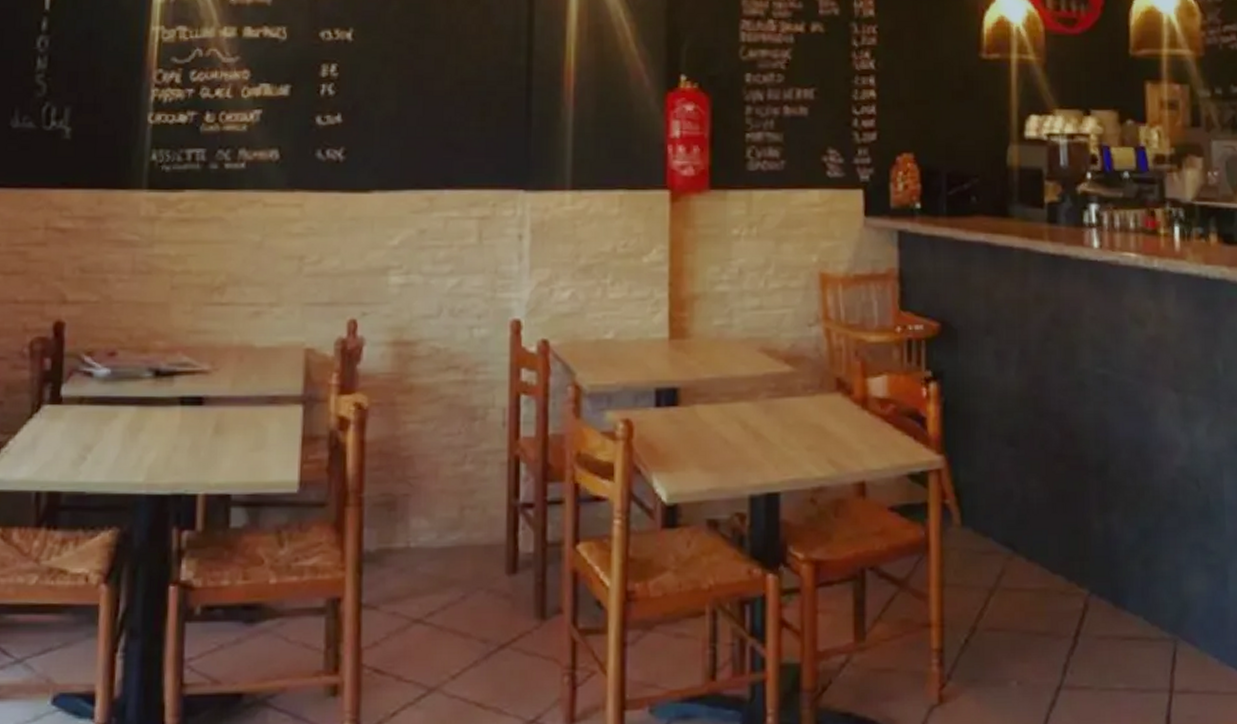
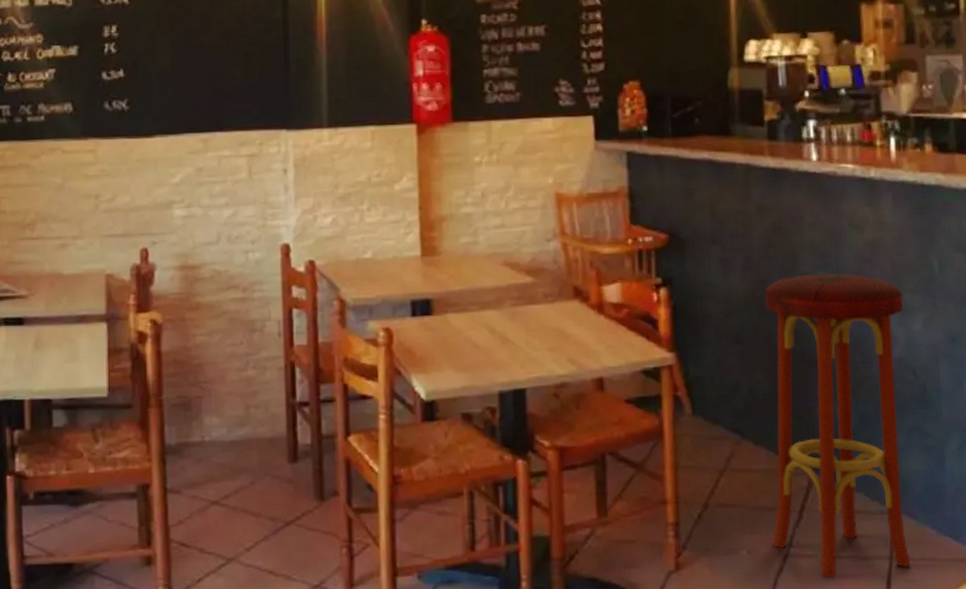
bar stool: none [1041,371,1192,713] -> present [765,273,911,578]

